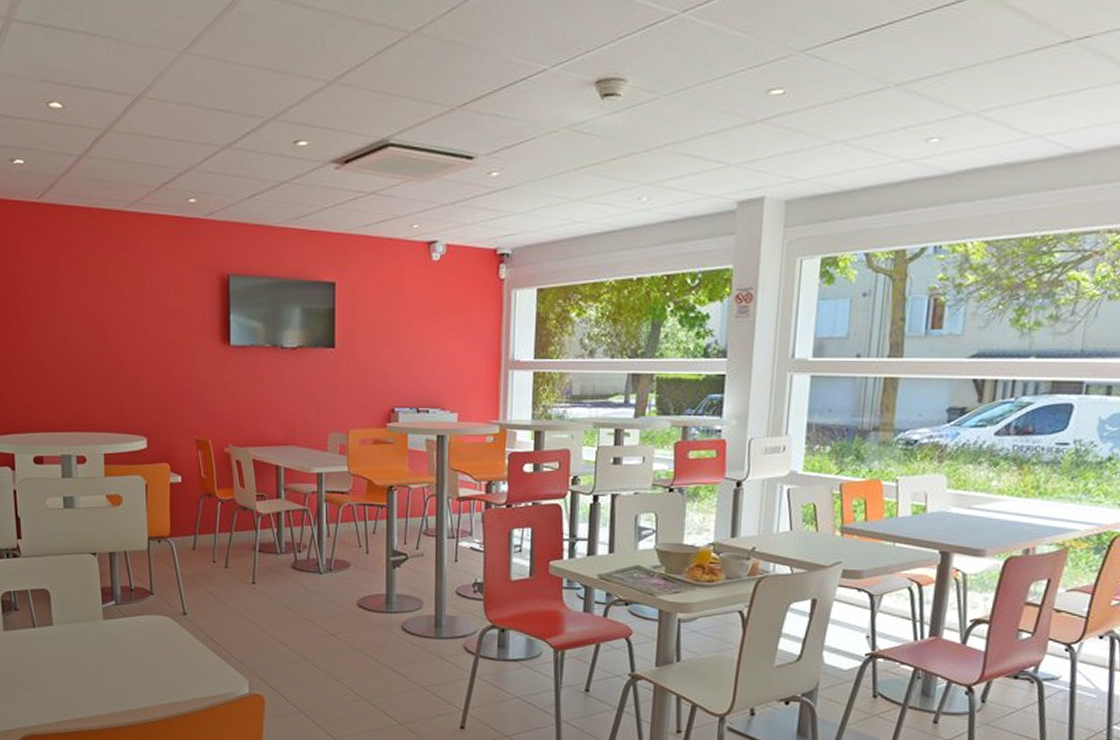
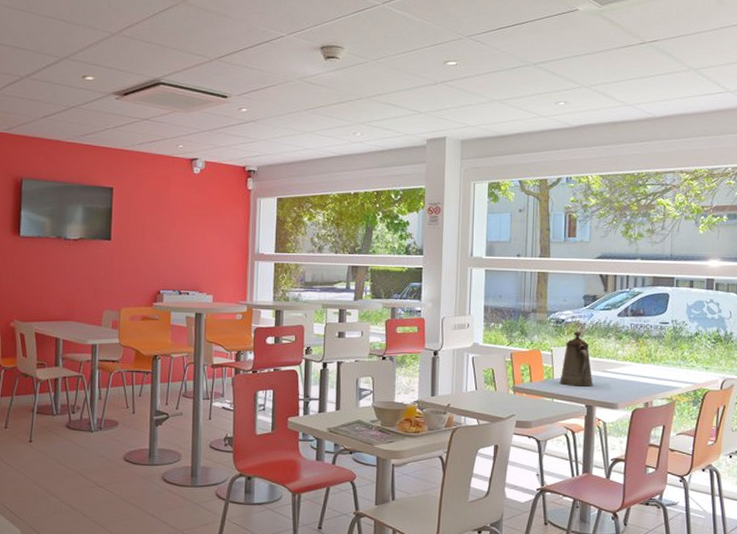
coffee pot: none [905,455,953,528] -> present [559,331,593,387]

